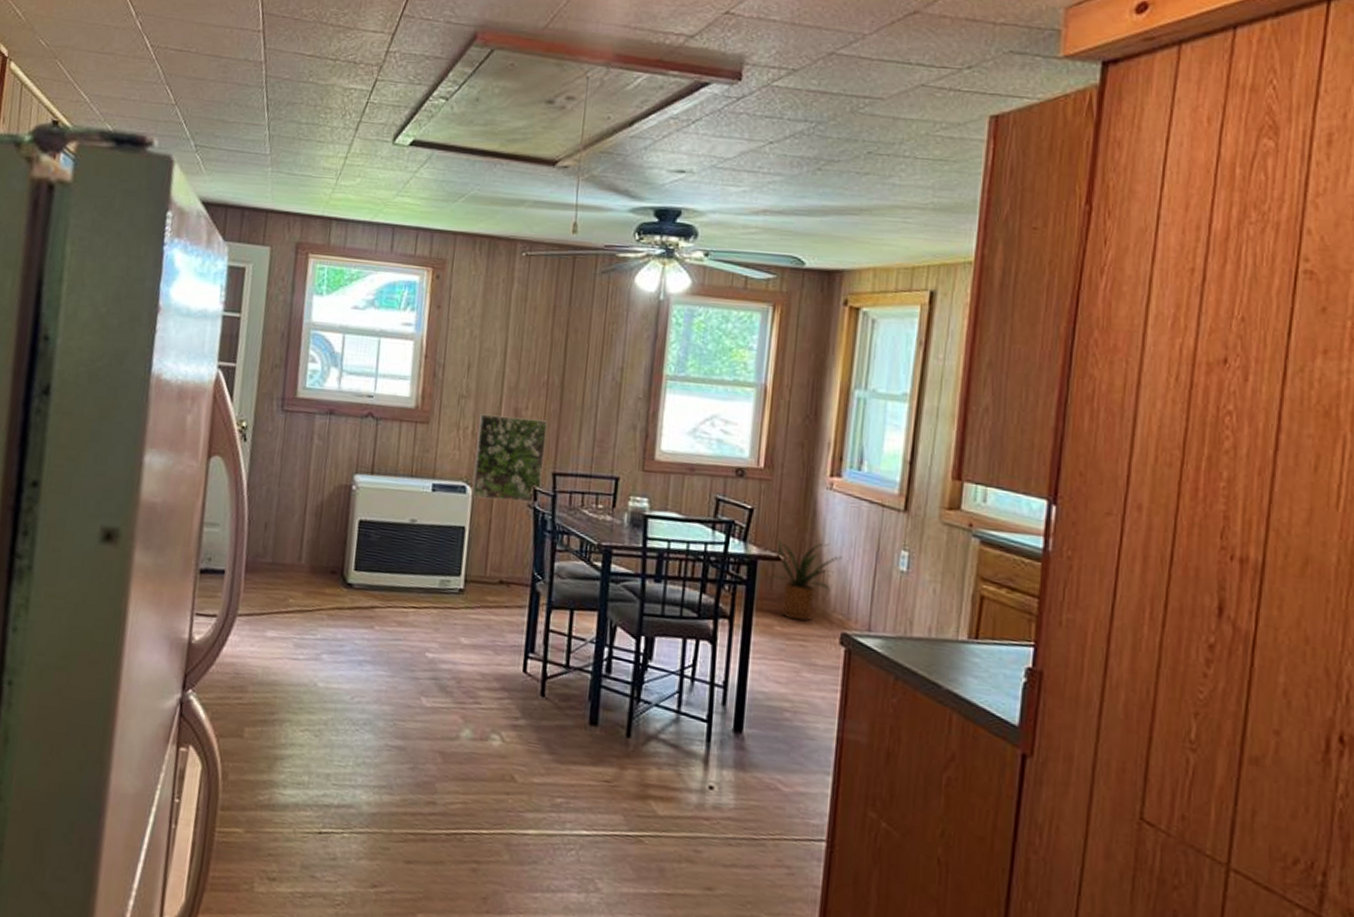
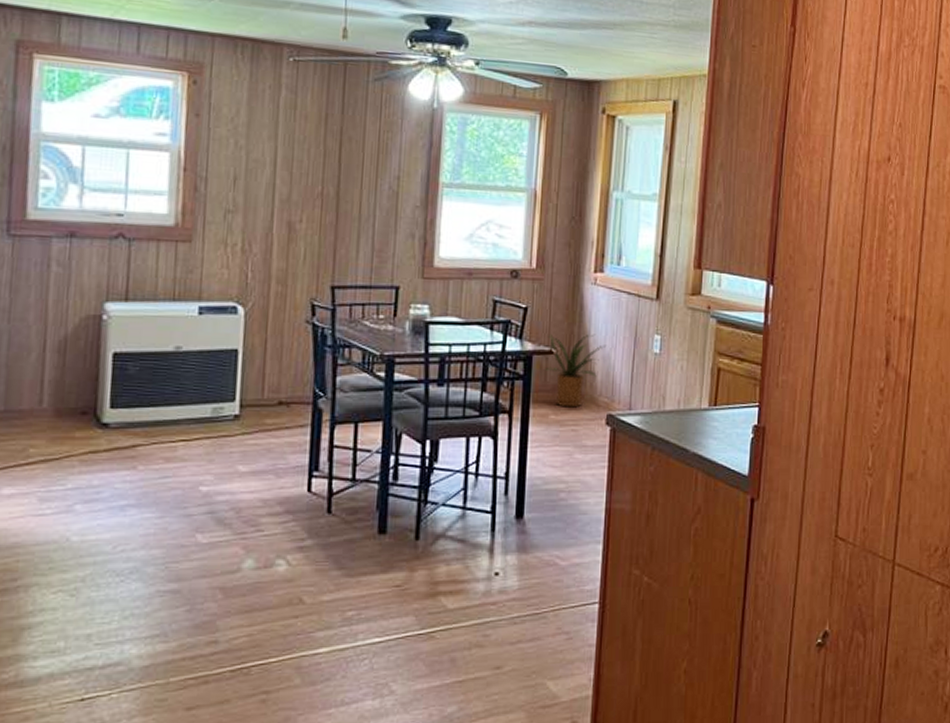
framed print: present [471,413,548,503] -> none [243,229,324,319]

